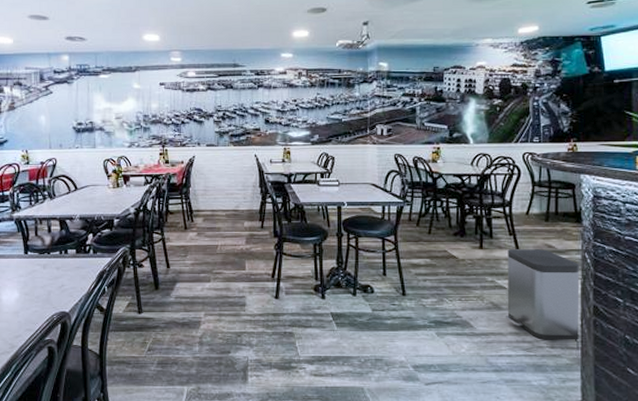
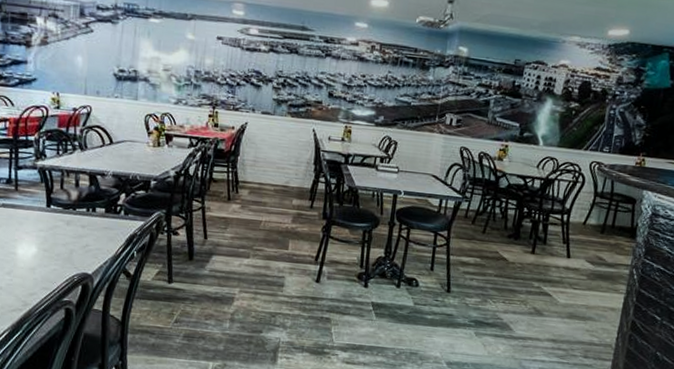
pedal bin: present [505,249,580,340] -> none [545,257,626,352]

